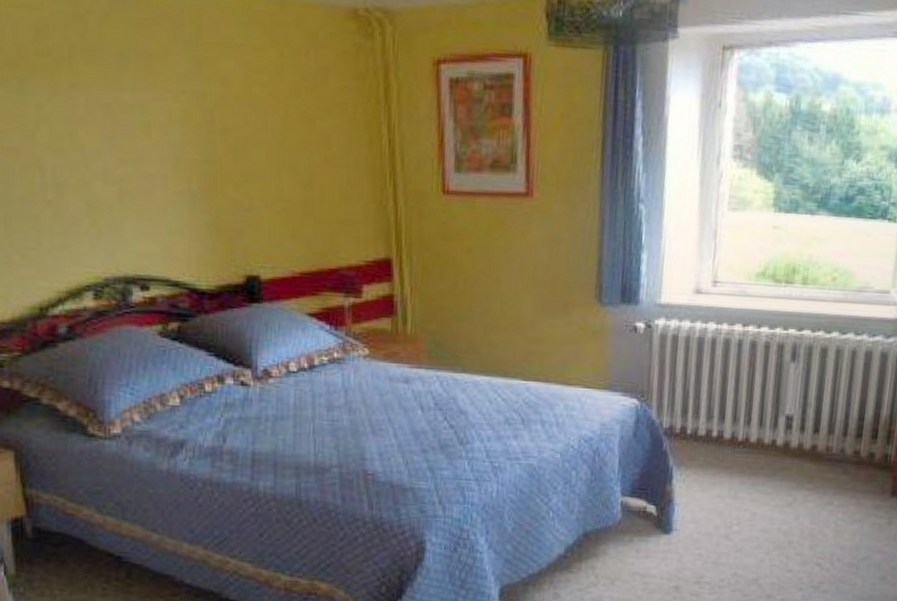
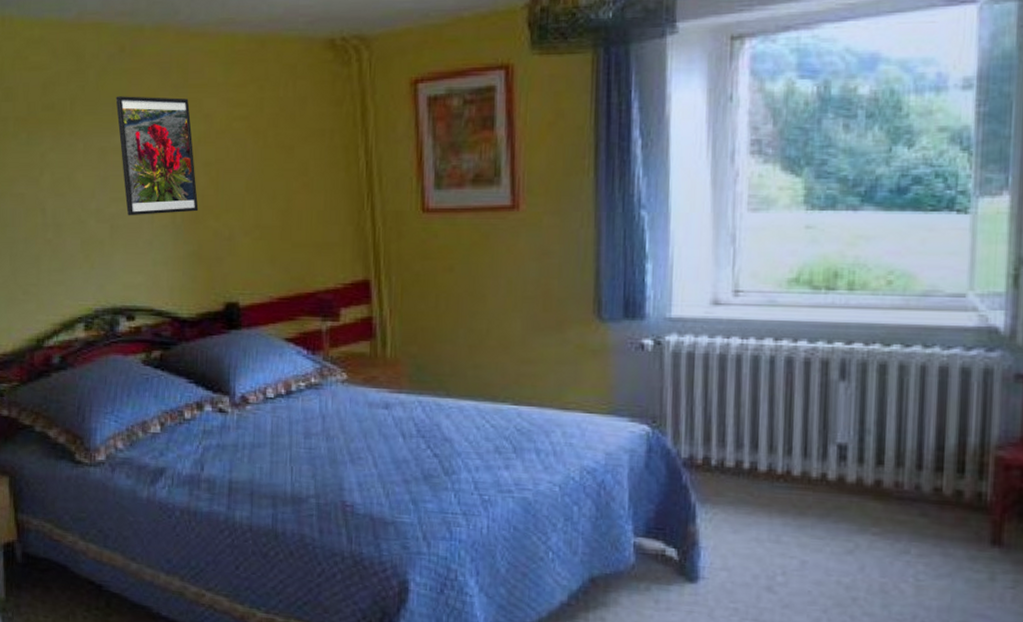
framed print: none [121,48,216,180] -> present [116,96,199,216]

